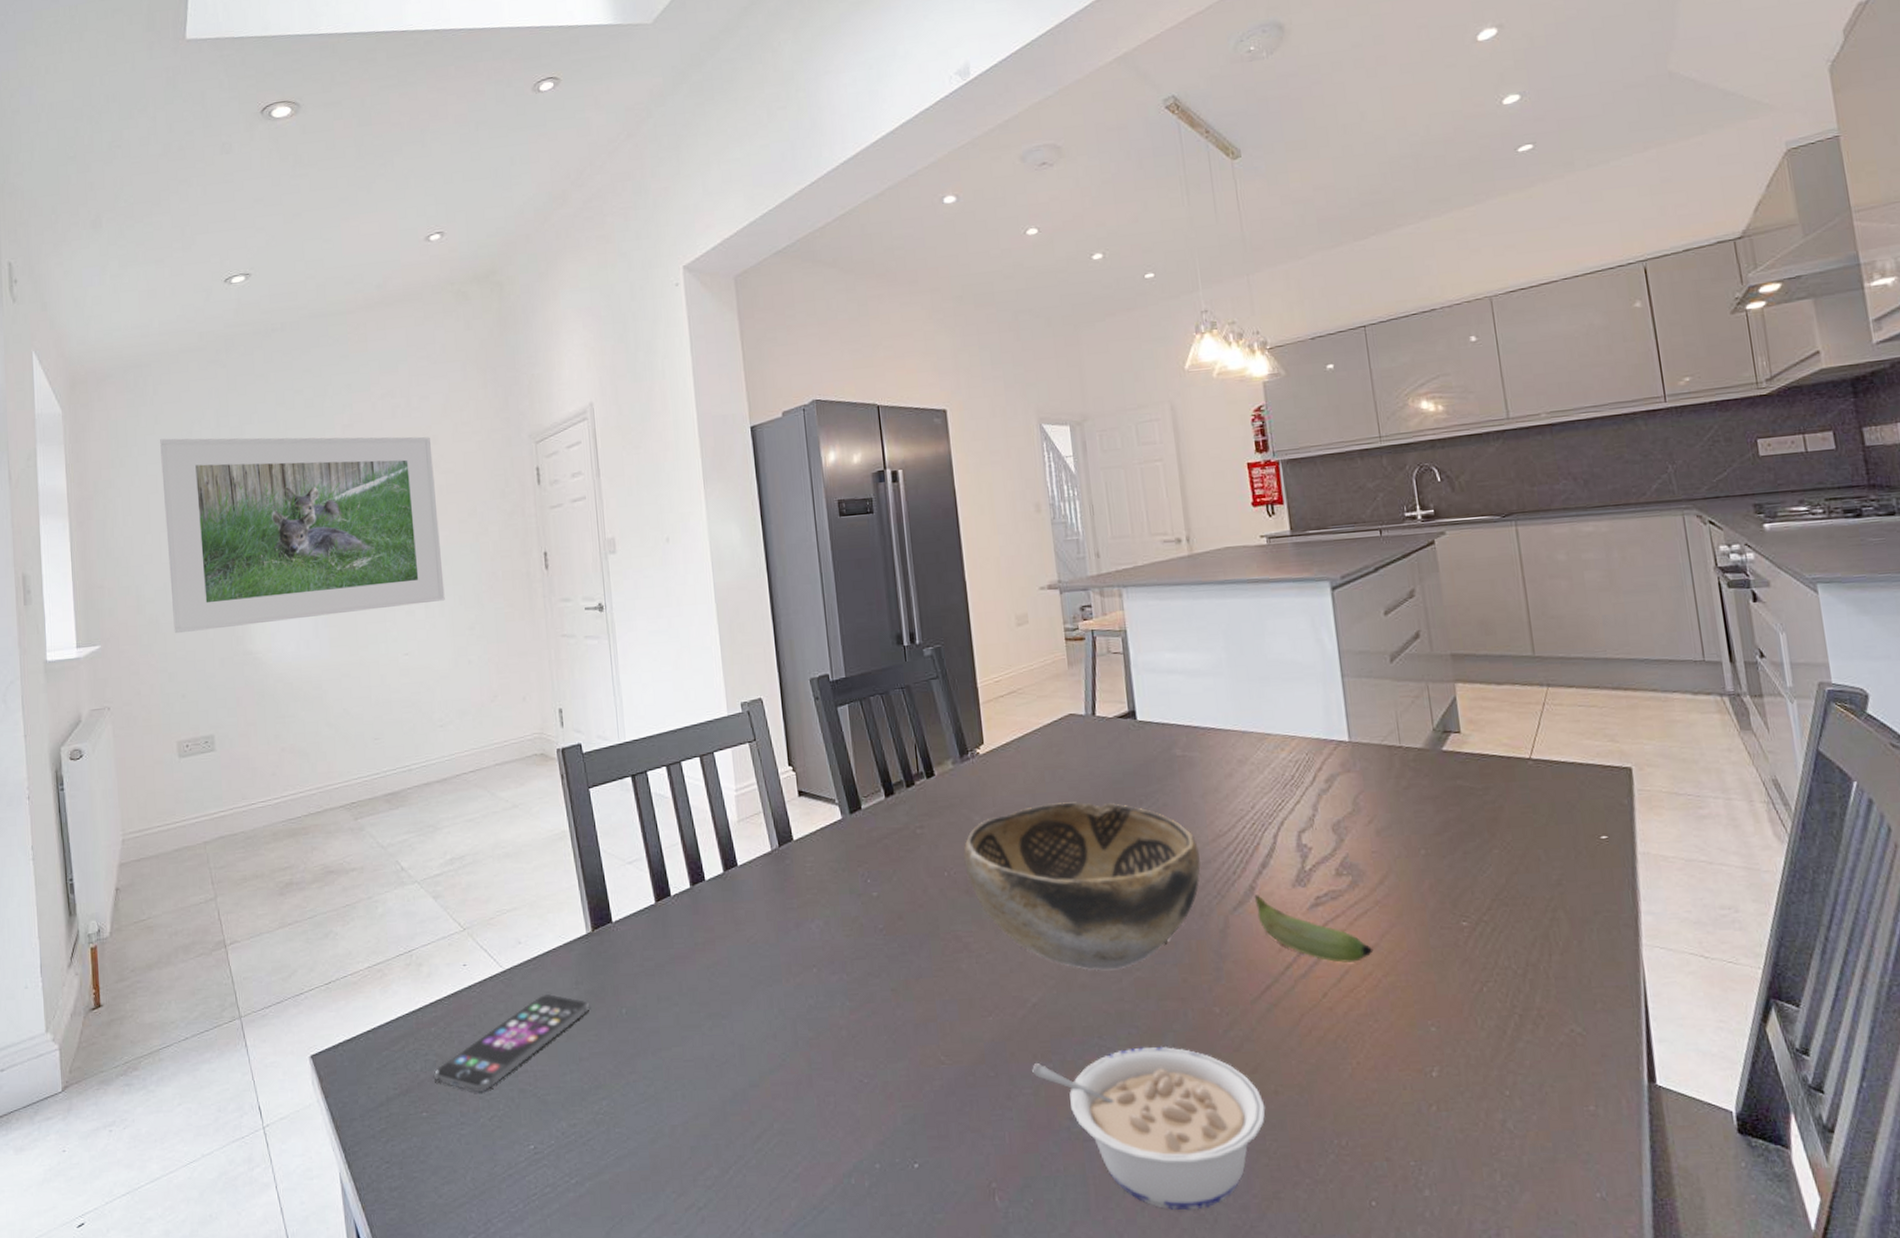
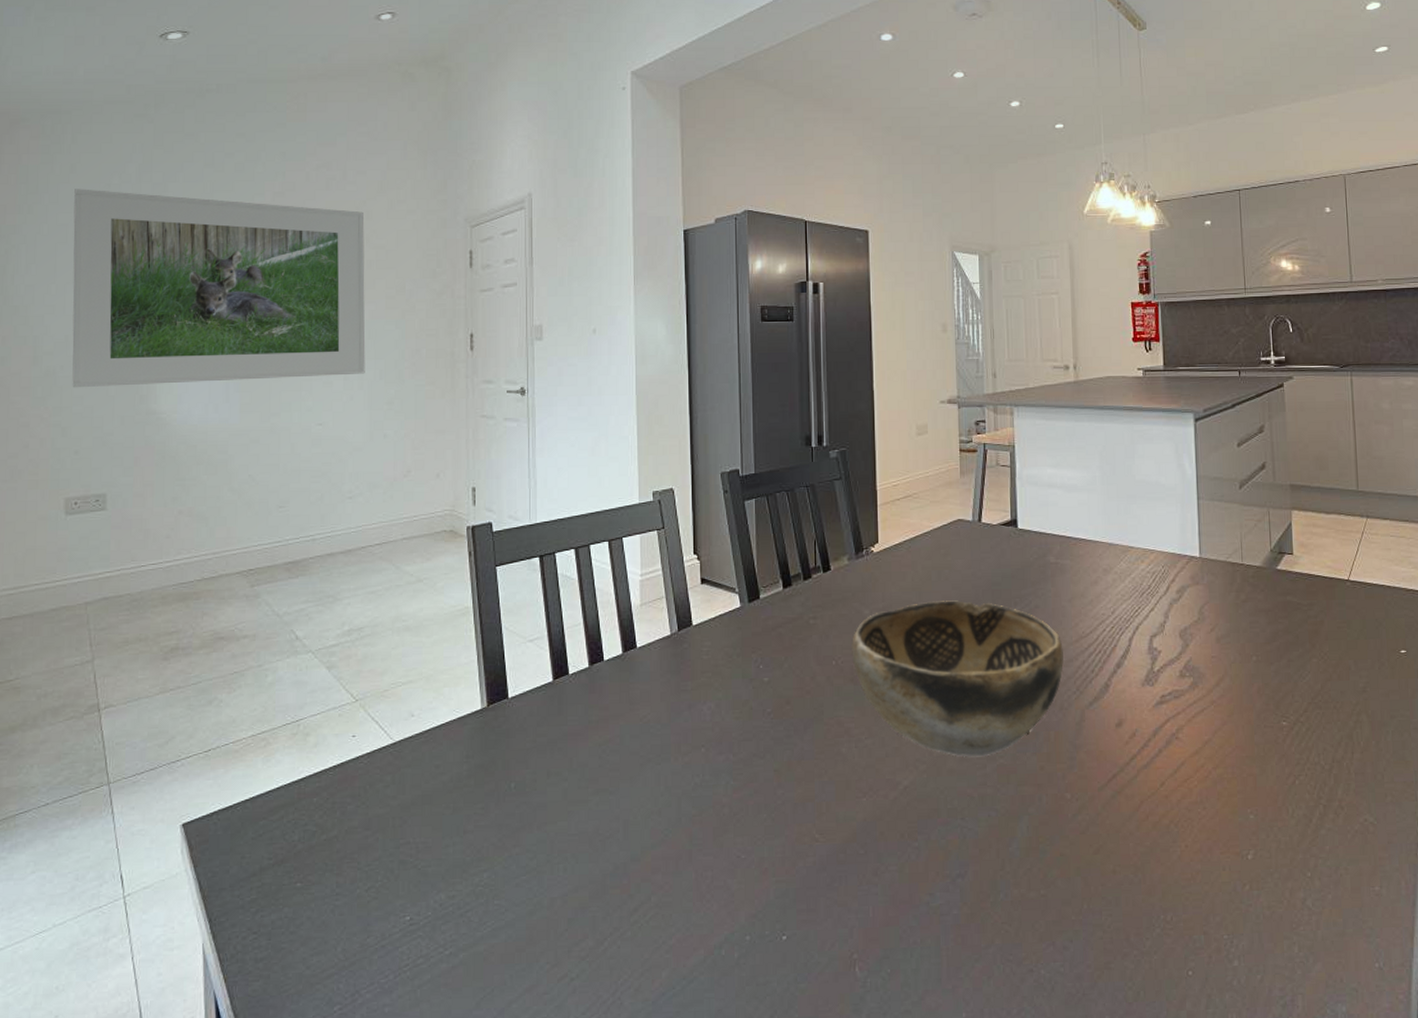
smartphone: present [434,994,589,1092] -> none [312,767,478,863]
legume: present [1032,1046,1266,1211] -> none [899,828,1104,980]
banana: present [1254,895,1374,963] -> none [1108,692,1207,756]

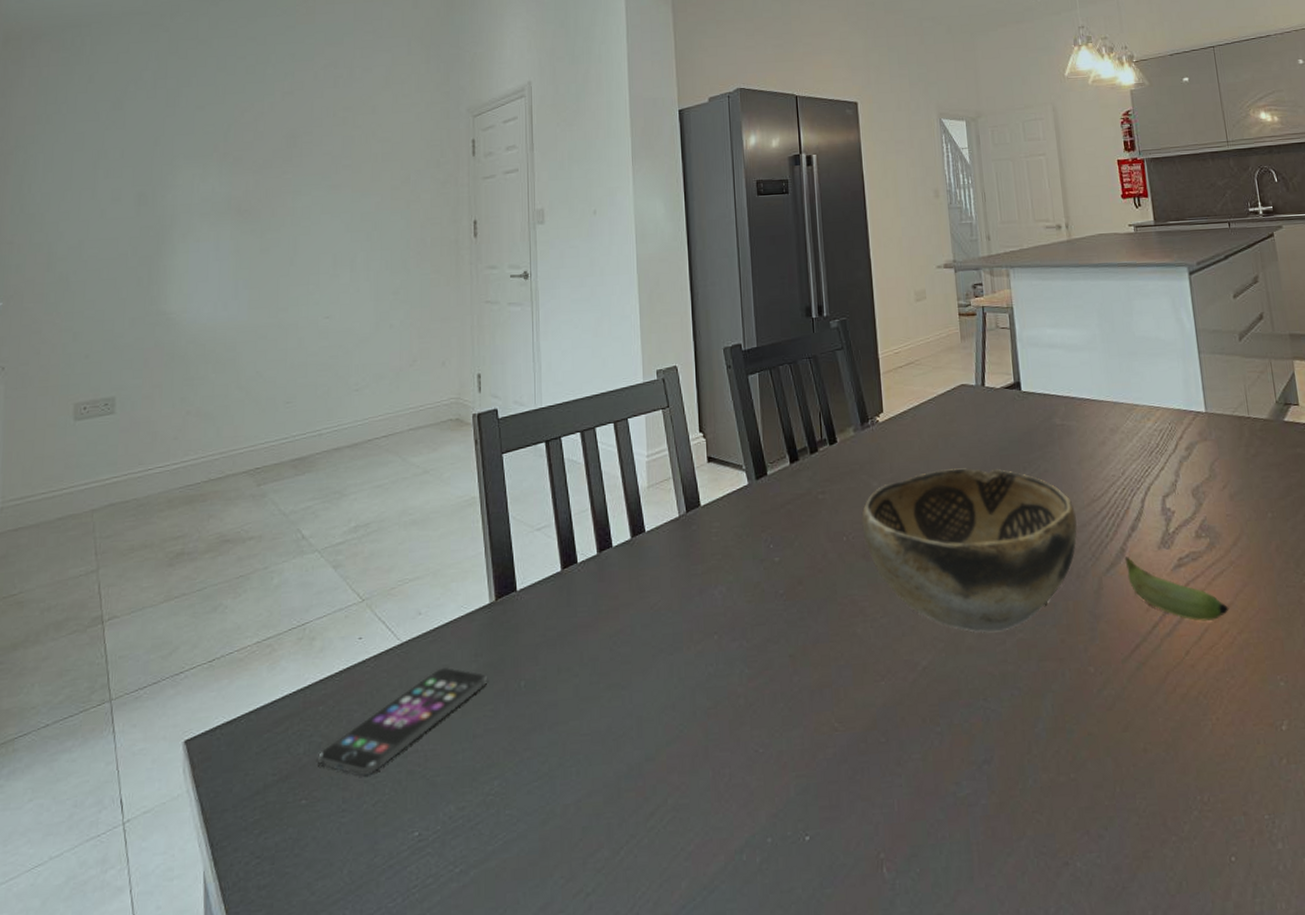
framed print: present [72,189,366,388] -> none [84,97,372,293]
smartphone: none [312,767,478,863] -> present [318,668,487,776]
banana: none [1108,692,1207,756] -> present [1124,557,1229,621]

